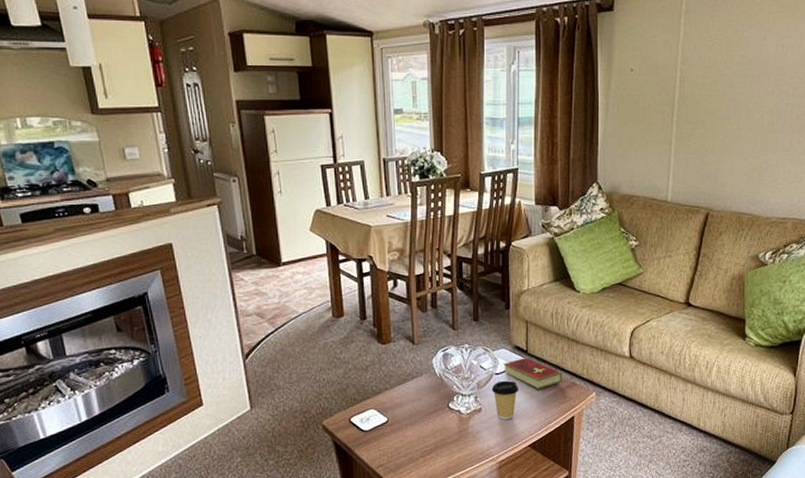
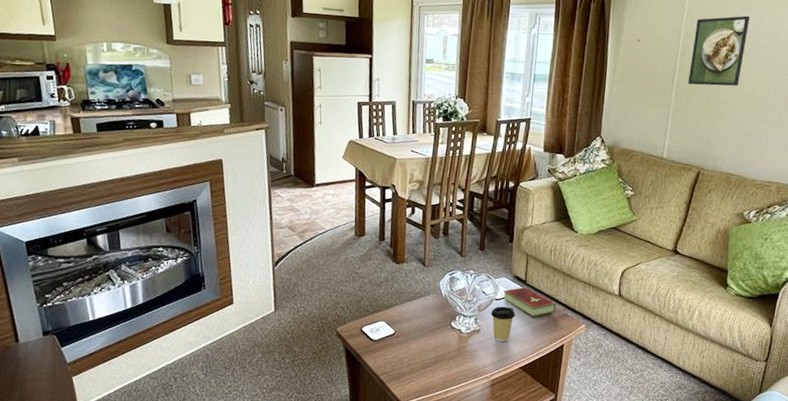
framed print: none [688,33,753,116] -> present [687,15,751,86]

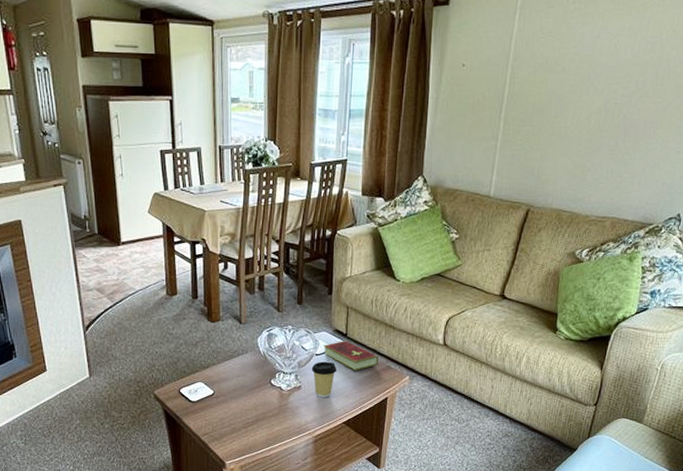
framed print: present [687,15,751,86] -> none [516,30,587,113]

